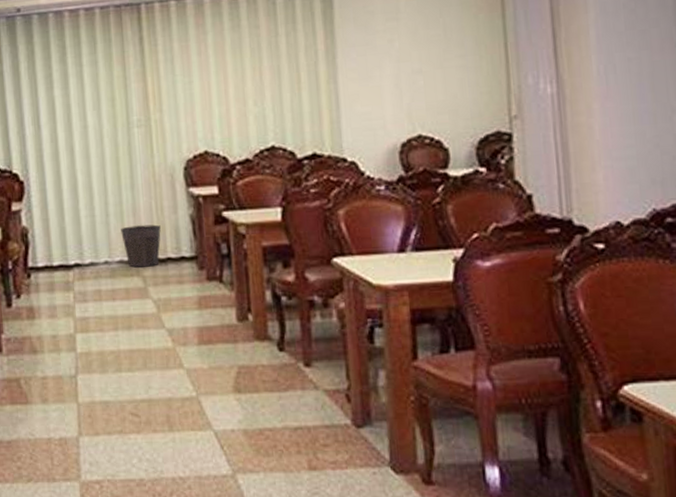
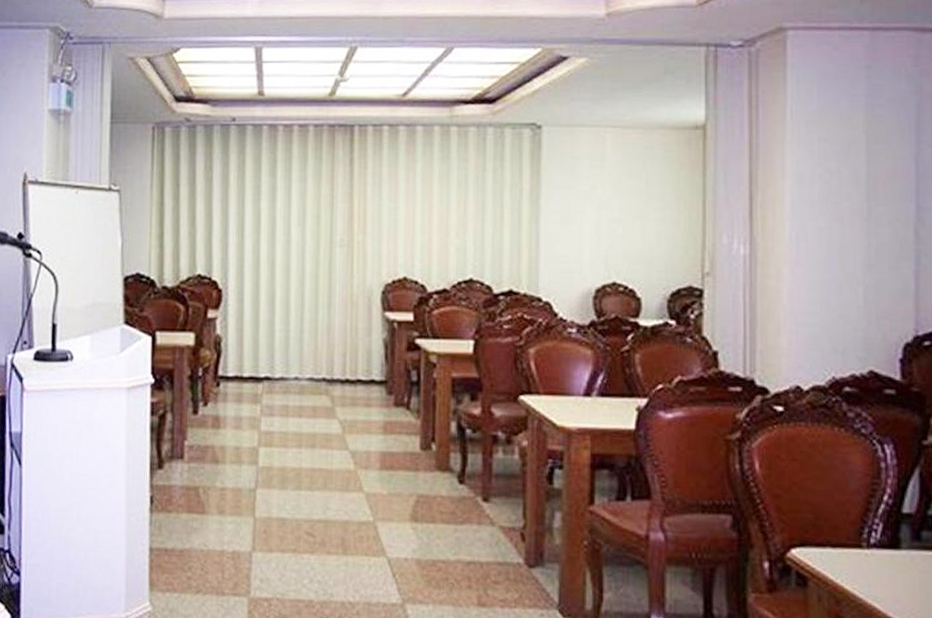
waste bin: present [121,224,161,268] -> none [314,344,353,387]

